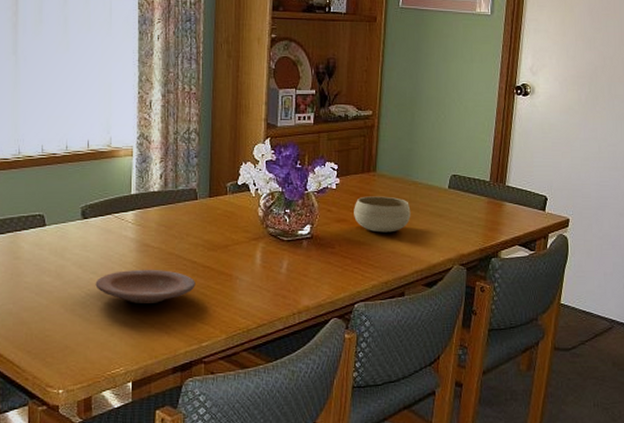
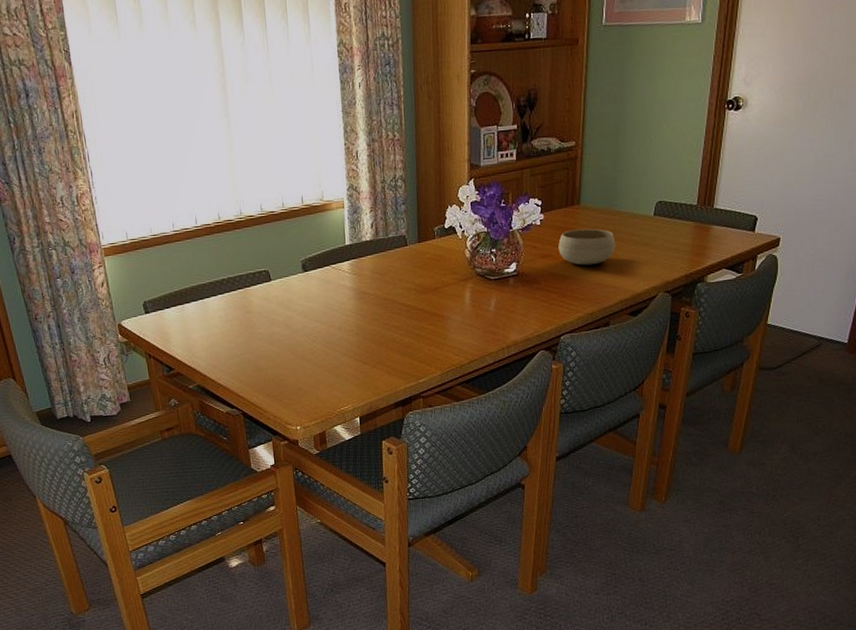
plate: present [95,269,195,303] -> none [320,314,410,347]

